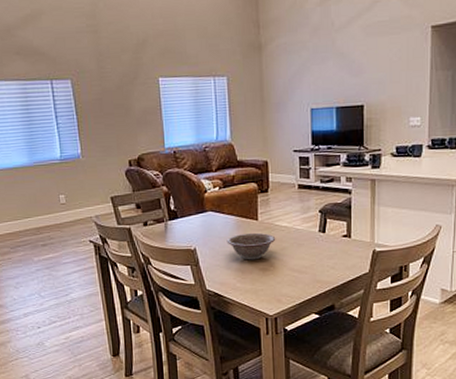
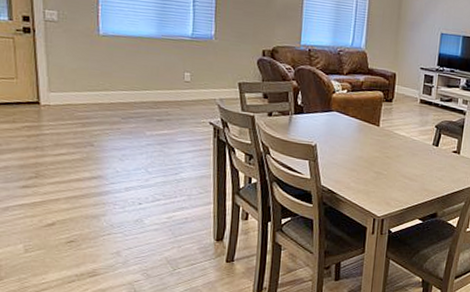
decorative bowl: present [226,232,276,260] -> none [347,136,393,163]

